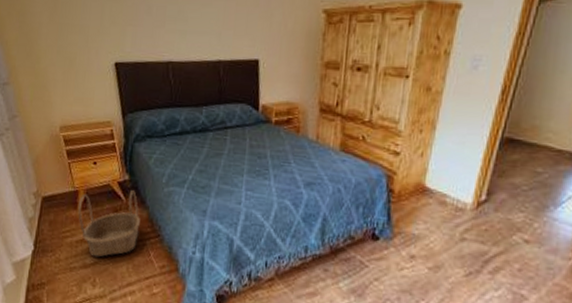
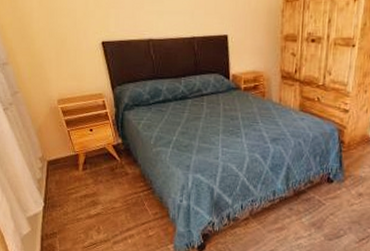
basket: present [78,190,140,258] -> none [80,152,134,209]

